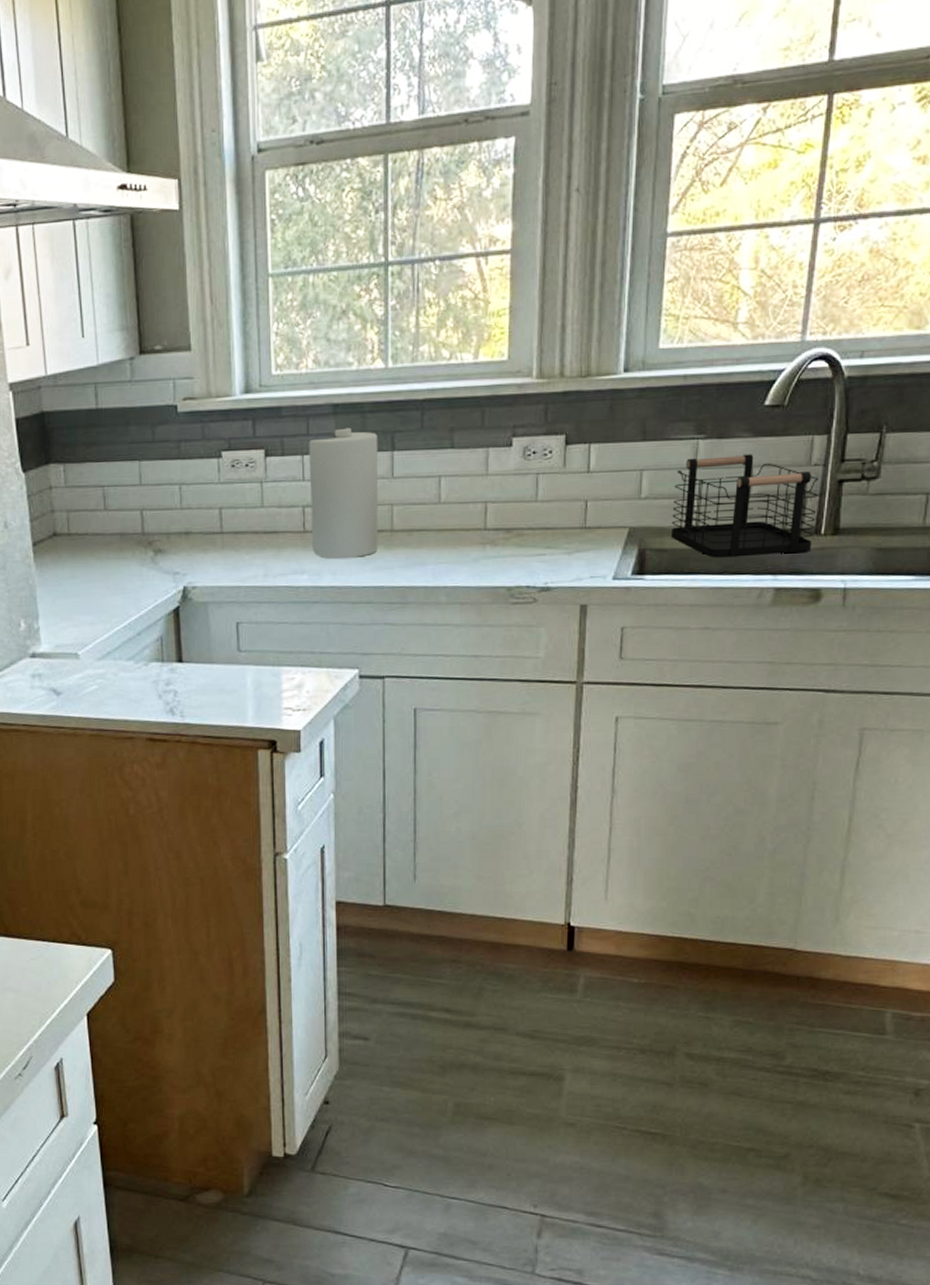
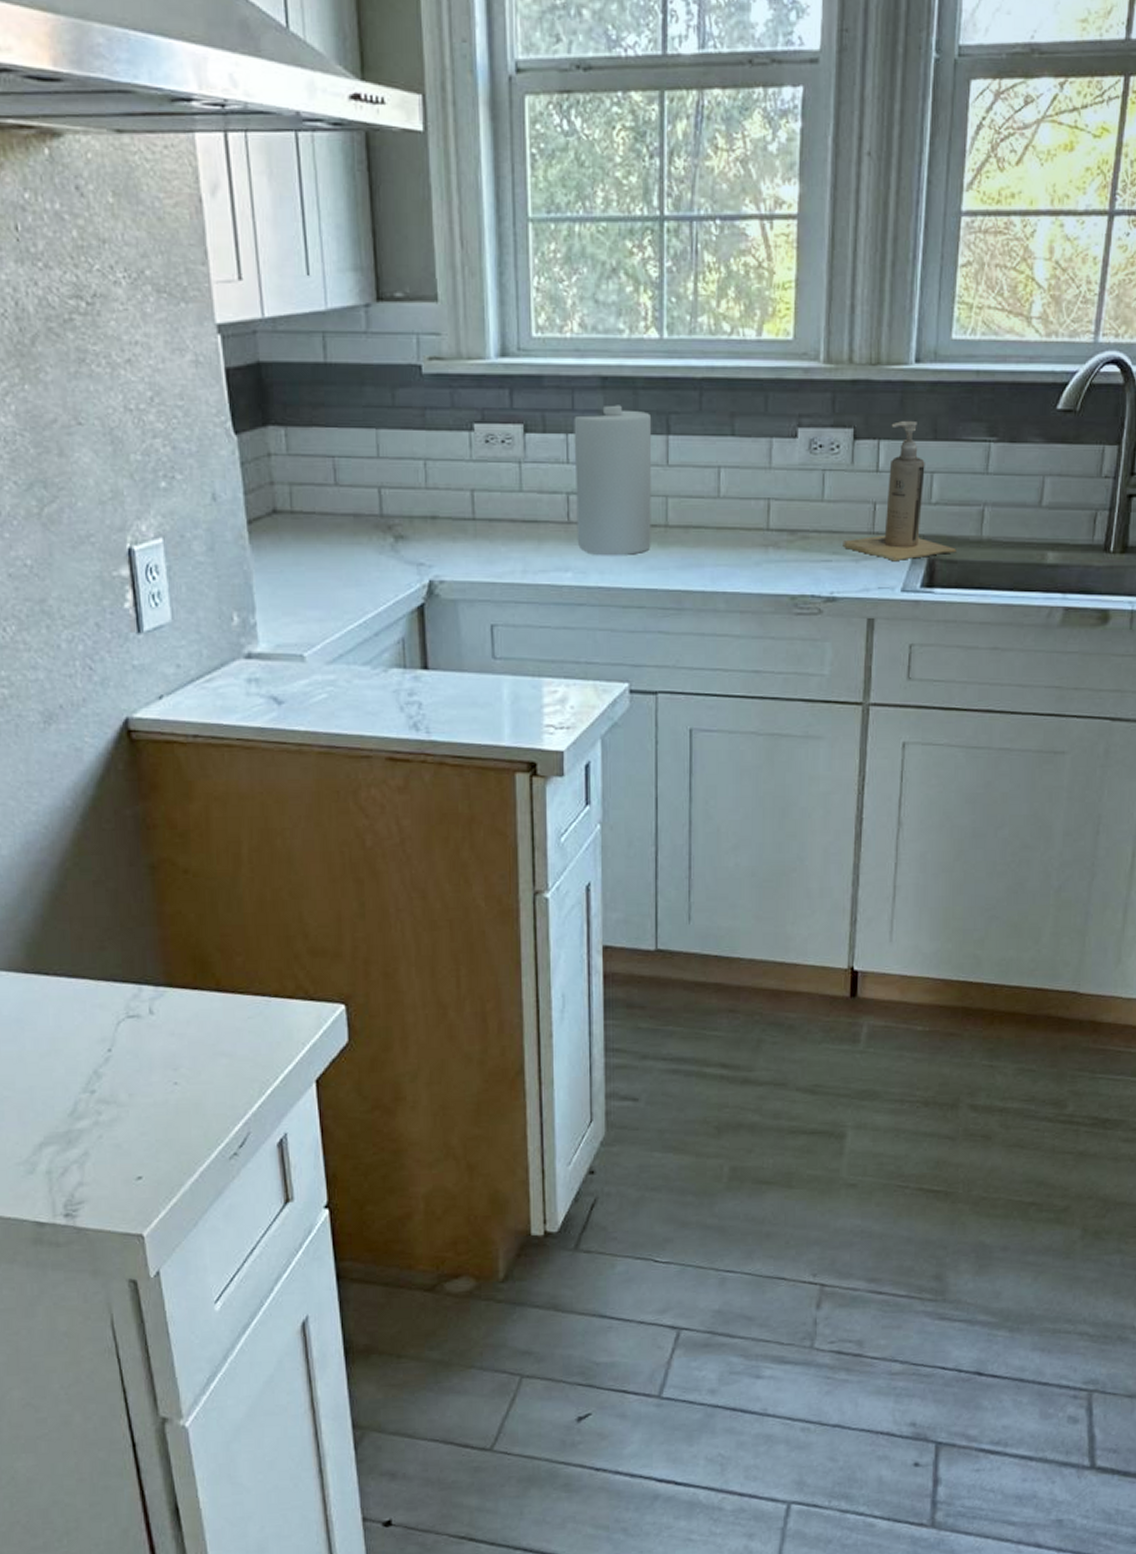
soap dispenser: none [556,424,666,553] -> present [843,420,957,562]
dish rack: present [670,454,819,558] -> none [961,461,1109,573]

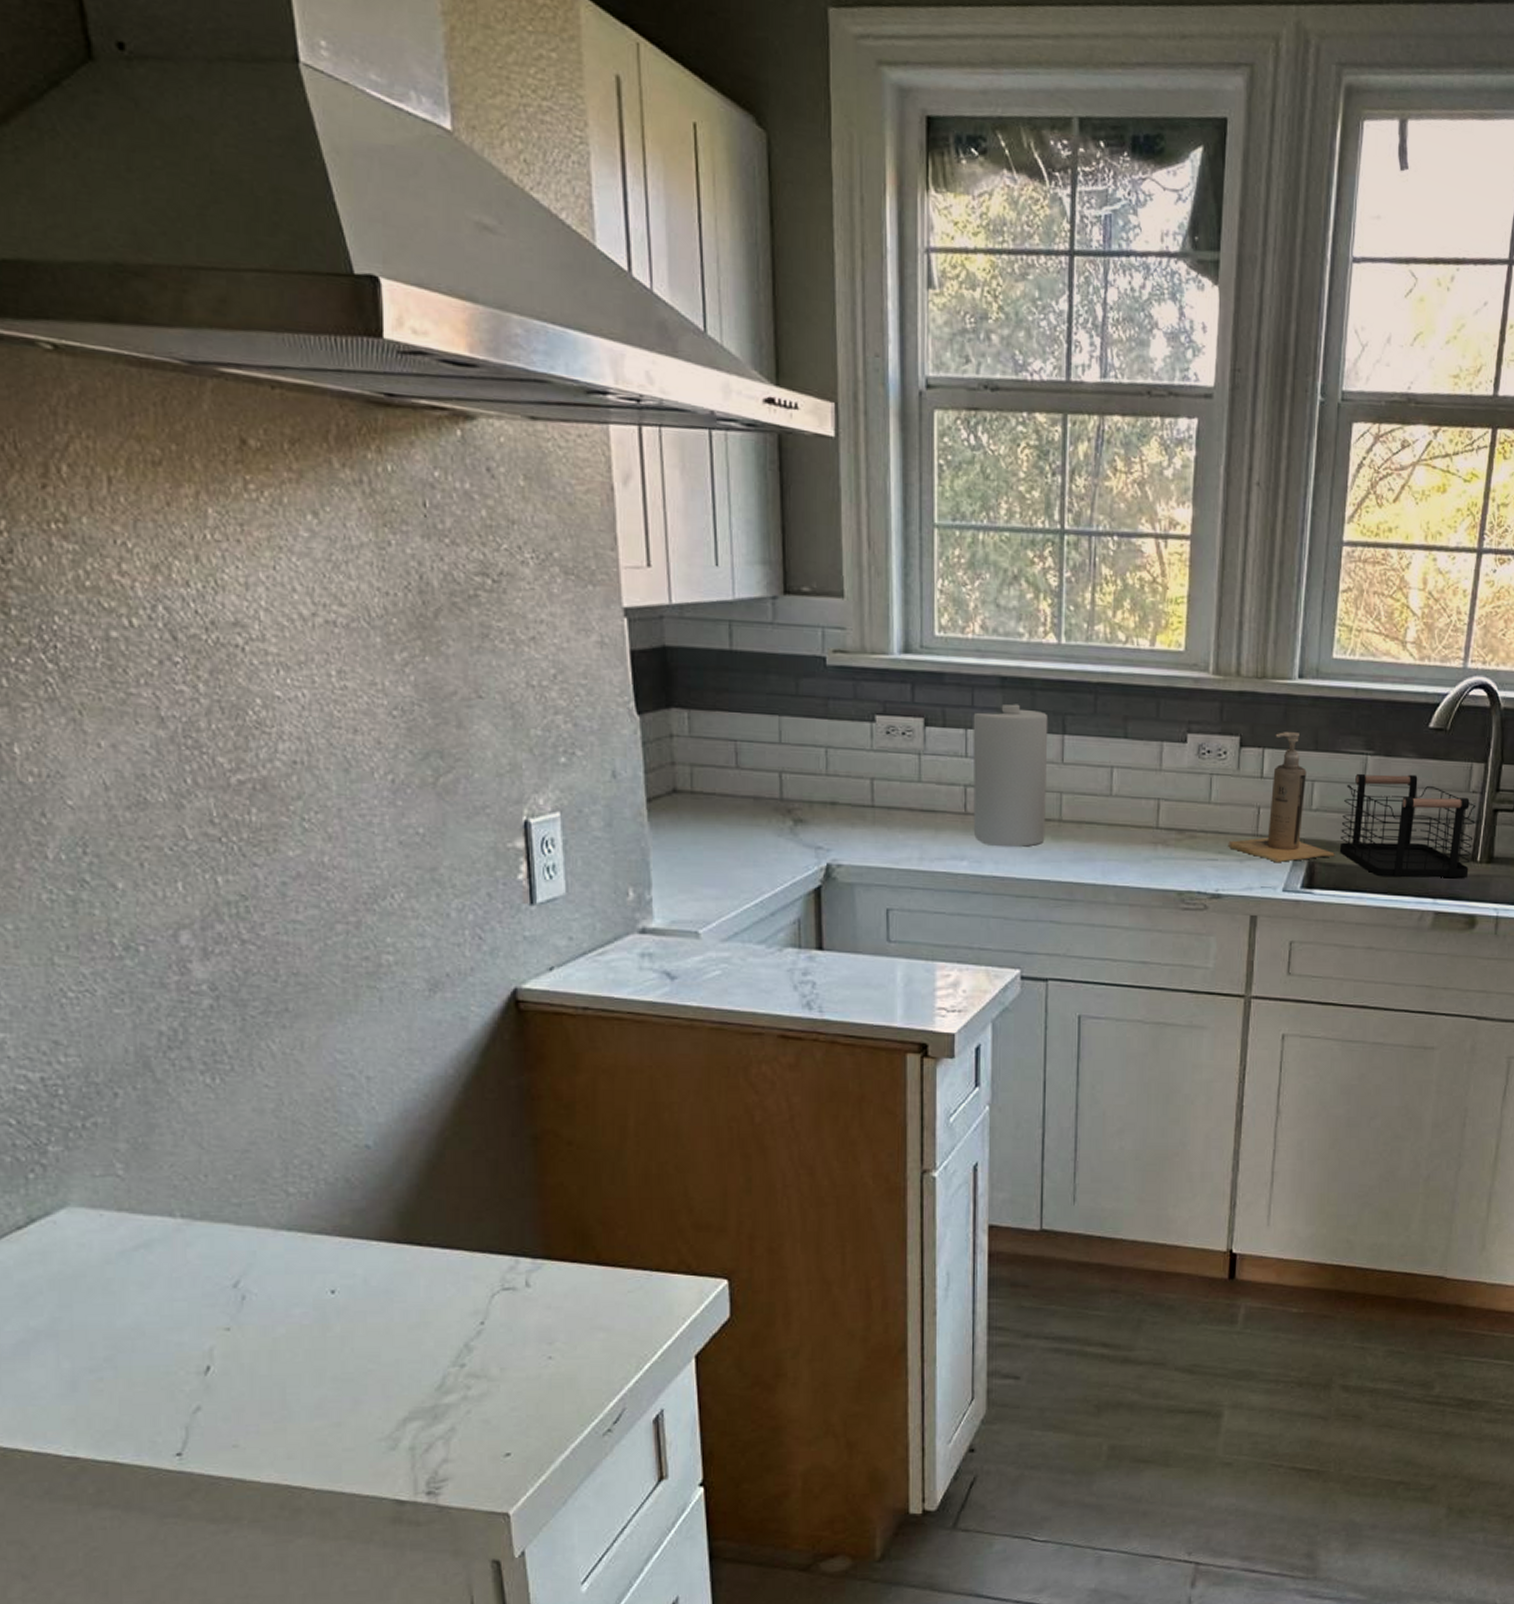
dish rack: none [961,461,1109,573] -> present [1339,773,1476,879]

